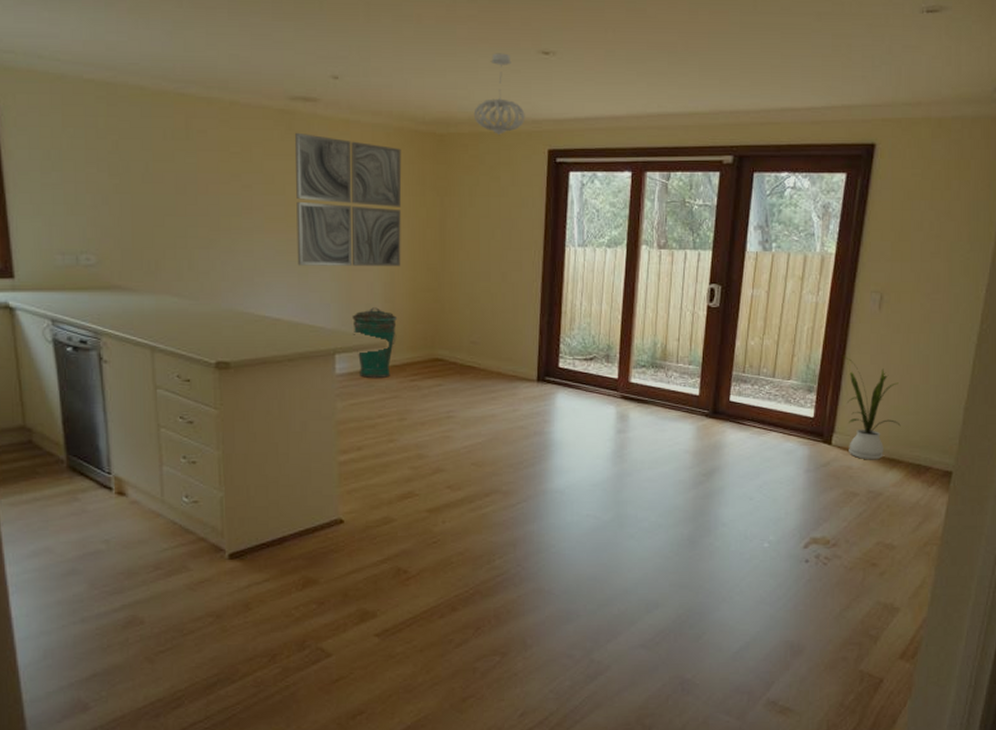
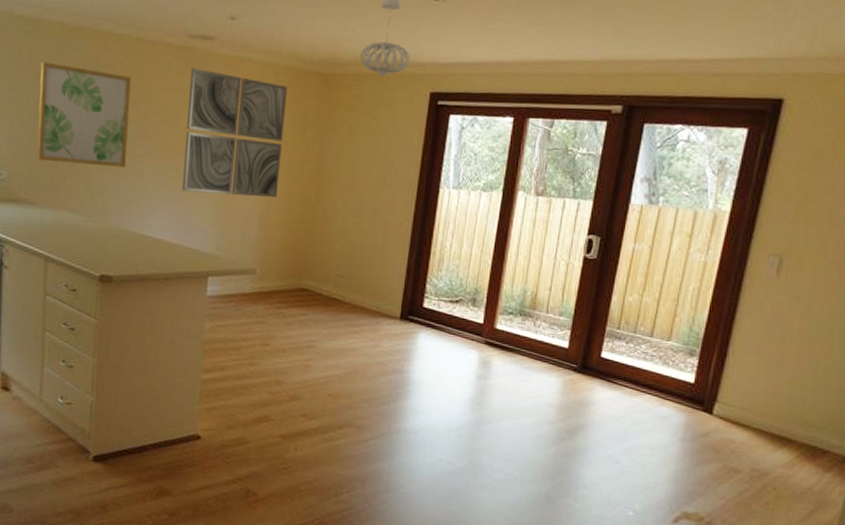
wall art: none [121,131,233,244] -> present [37,62,131,167]
trash can: present [352,307,397,378] -> none [226,235,269,303]
house plant: present [842,356,901,460] -> none [730,320,795,436]

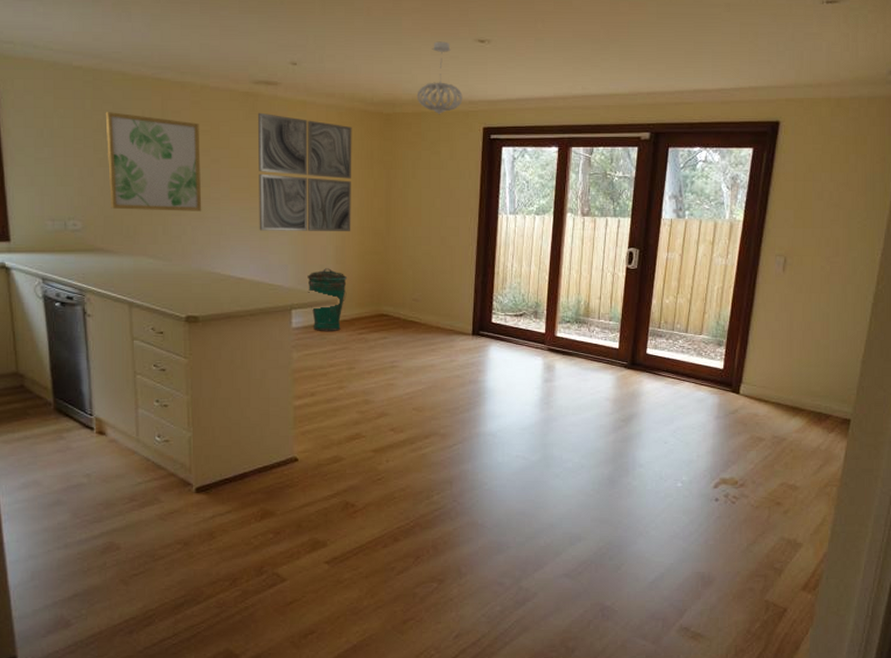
trash can: none [226,235,269,303] -> present [307,268,347,331]

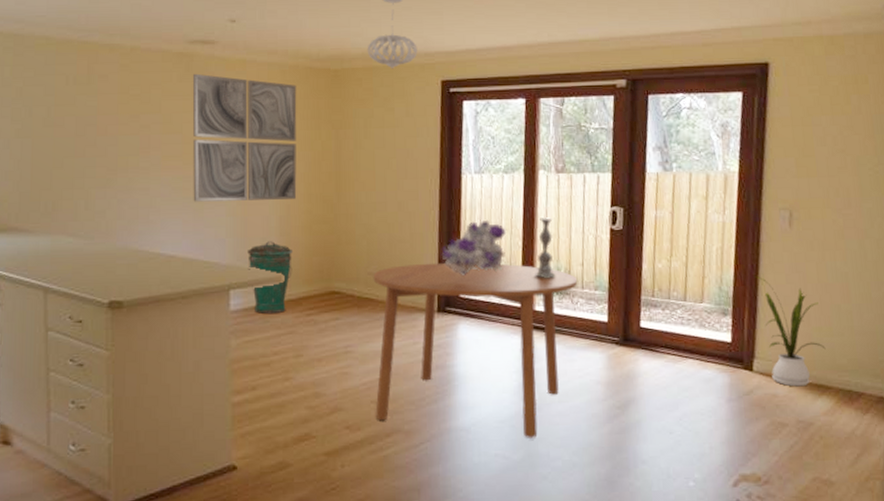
wall art: present [105,112,202,211] -> none [25,79,130,184]
dining table: none [416,292,595,444] -> present [373,262,578,440]
bouquet: none [477,257,536,304] -> present [441,221,507,275]
candlestick: none [557,254,577,310] -> present [533,216,555,279]
house plant: none [749,313,803,408] -> present [755,276,826,387]

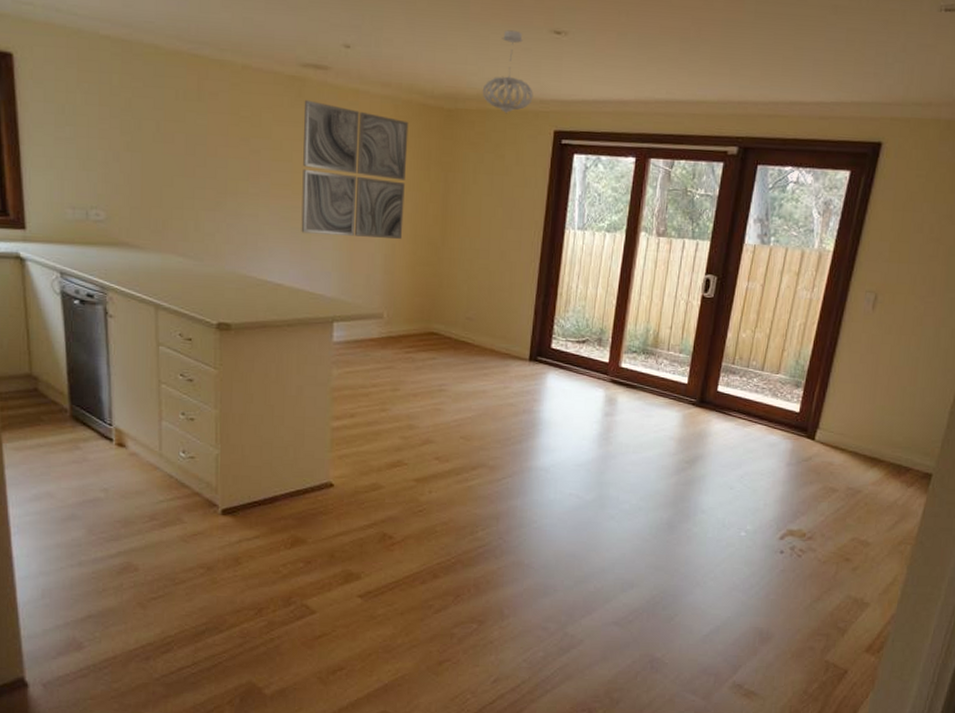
trash can: present [247,241,293,314] -> none [351,278,395,348]
dining table: present [373,262,578,440] -> none [463,313,665,483]
bouquet: present [441,221,507,275] -> none [537,276,603,328]
candlestick: present [533,216,555,279] -> none [623,278,648,339]
house plant: present [755,276,826,387] -> none [831,353,886,458]

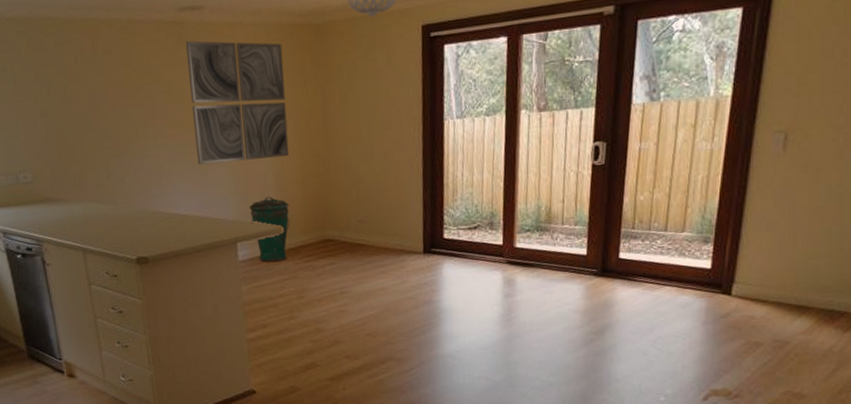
trash can: none [351,278,395,348] -> present [249,196,290,262]

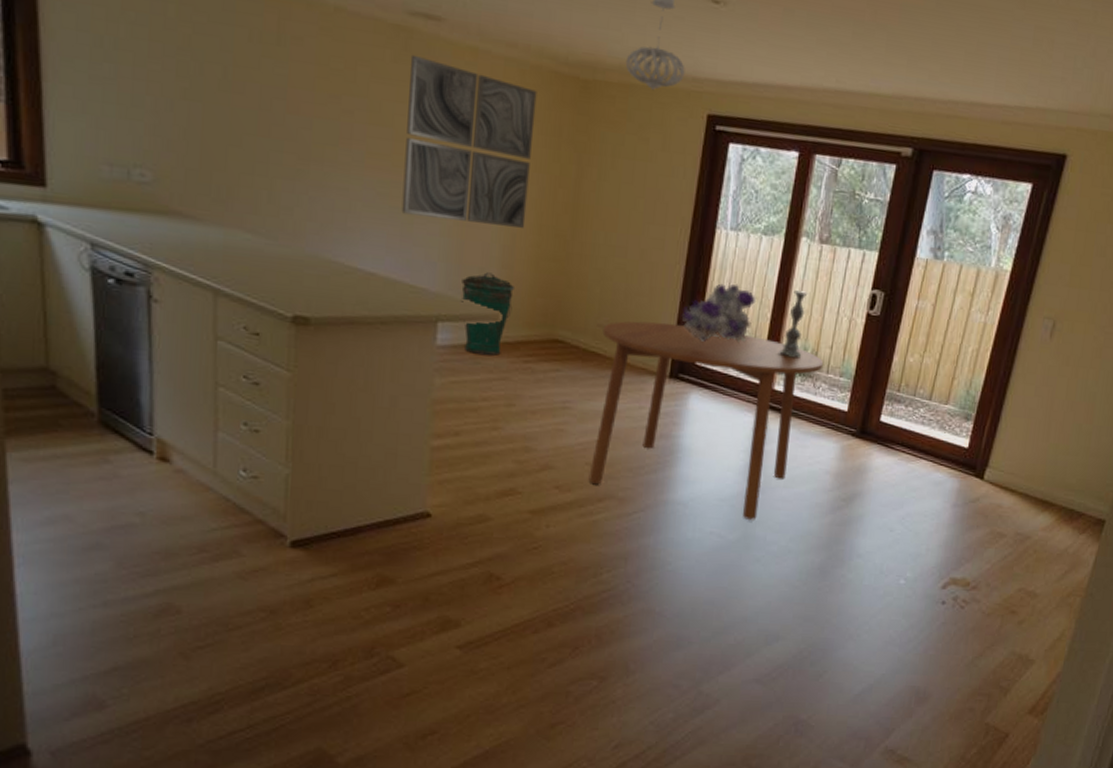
dining table: none [363,205,558,363] -> present [588,321,824,521]
bouquet: none [425,164,489,218] -> present [681,283,757,343]
candlestick: none [514,156,536,217] -> present [778,289,808,358]

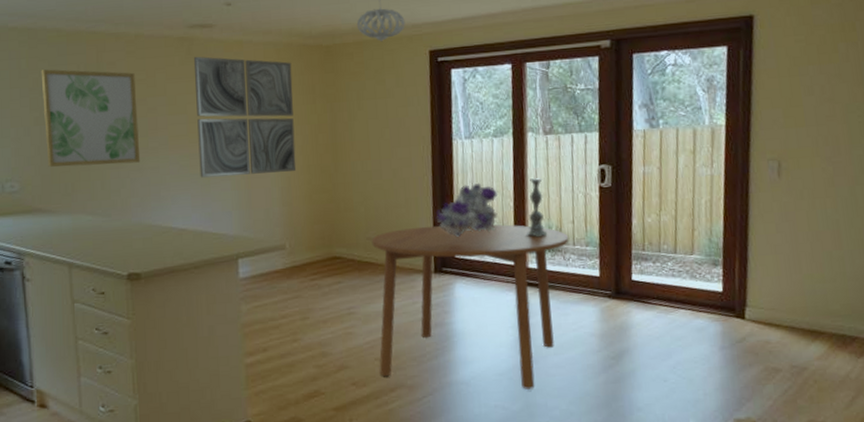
wall art: none [195,24,329,178] -> present [41,69,141,167]
trash can: present [460,272,514,356] -> none [253,211,296,280]

